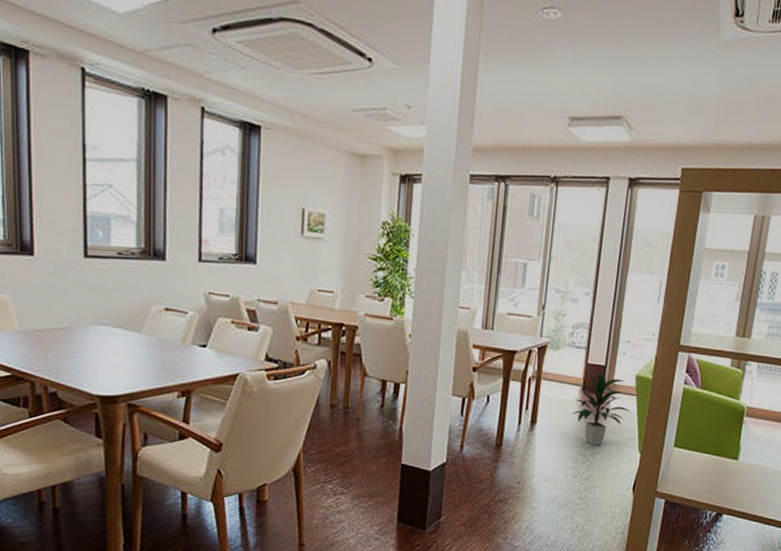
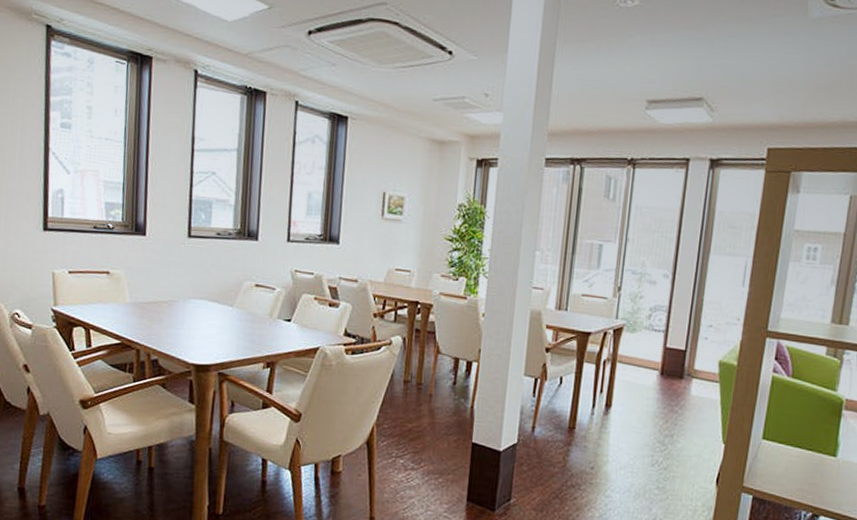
indoor plant: present [572,371,632,446] -> none [649,356,715,434]

